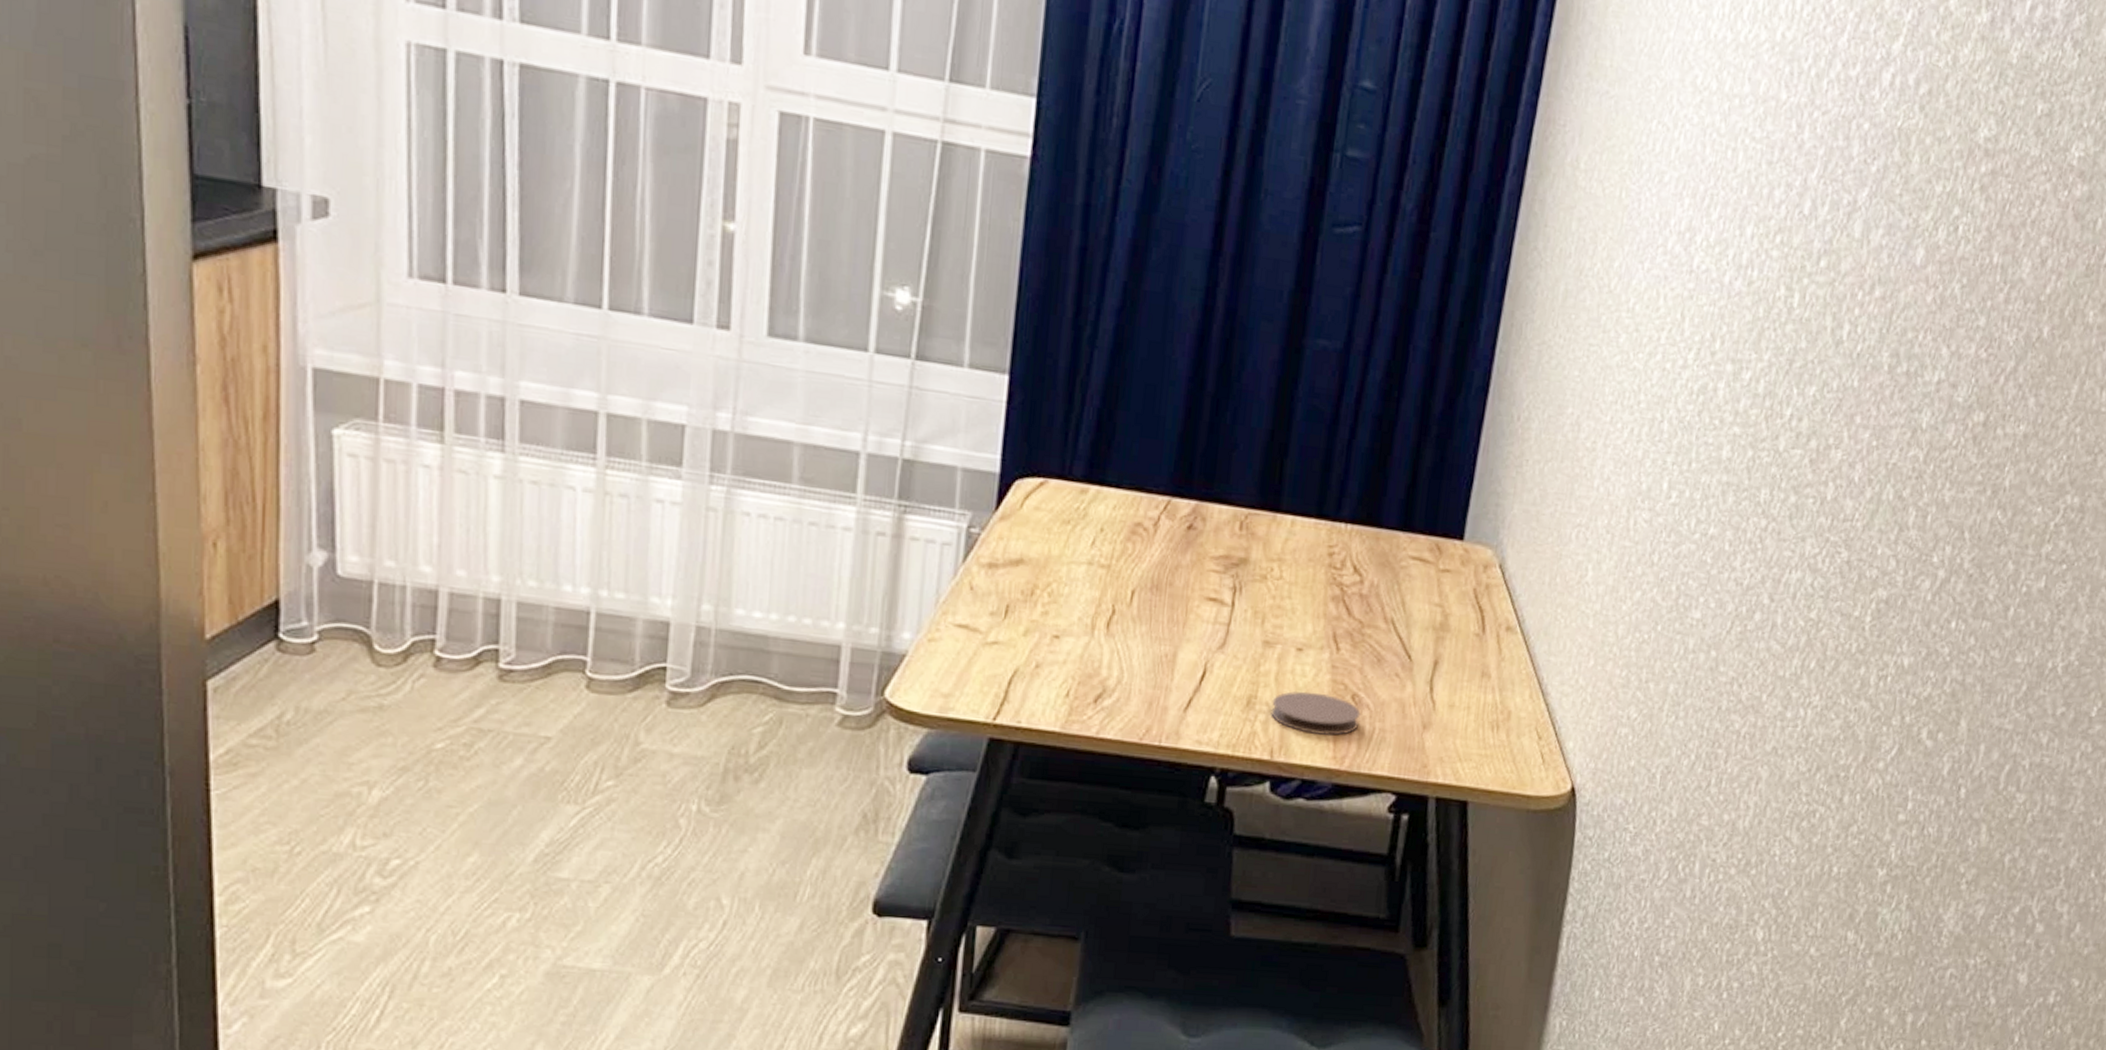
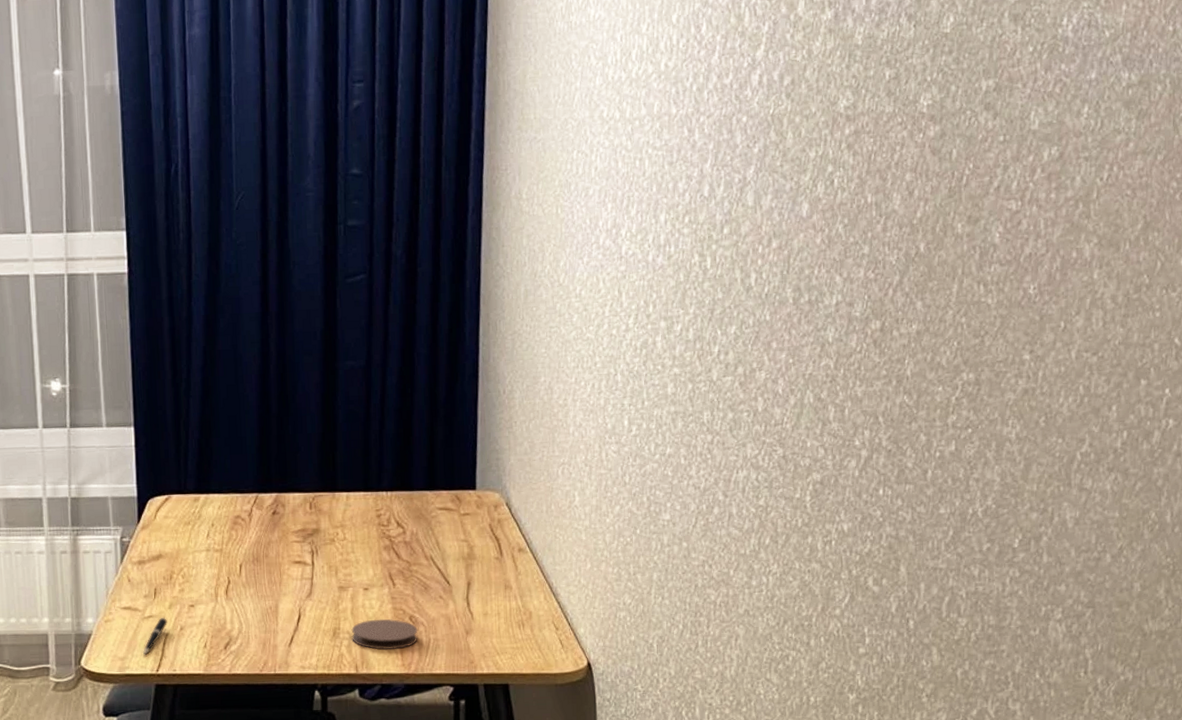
pen: none [976,646,1018,696] -> present [142,617,167,656]

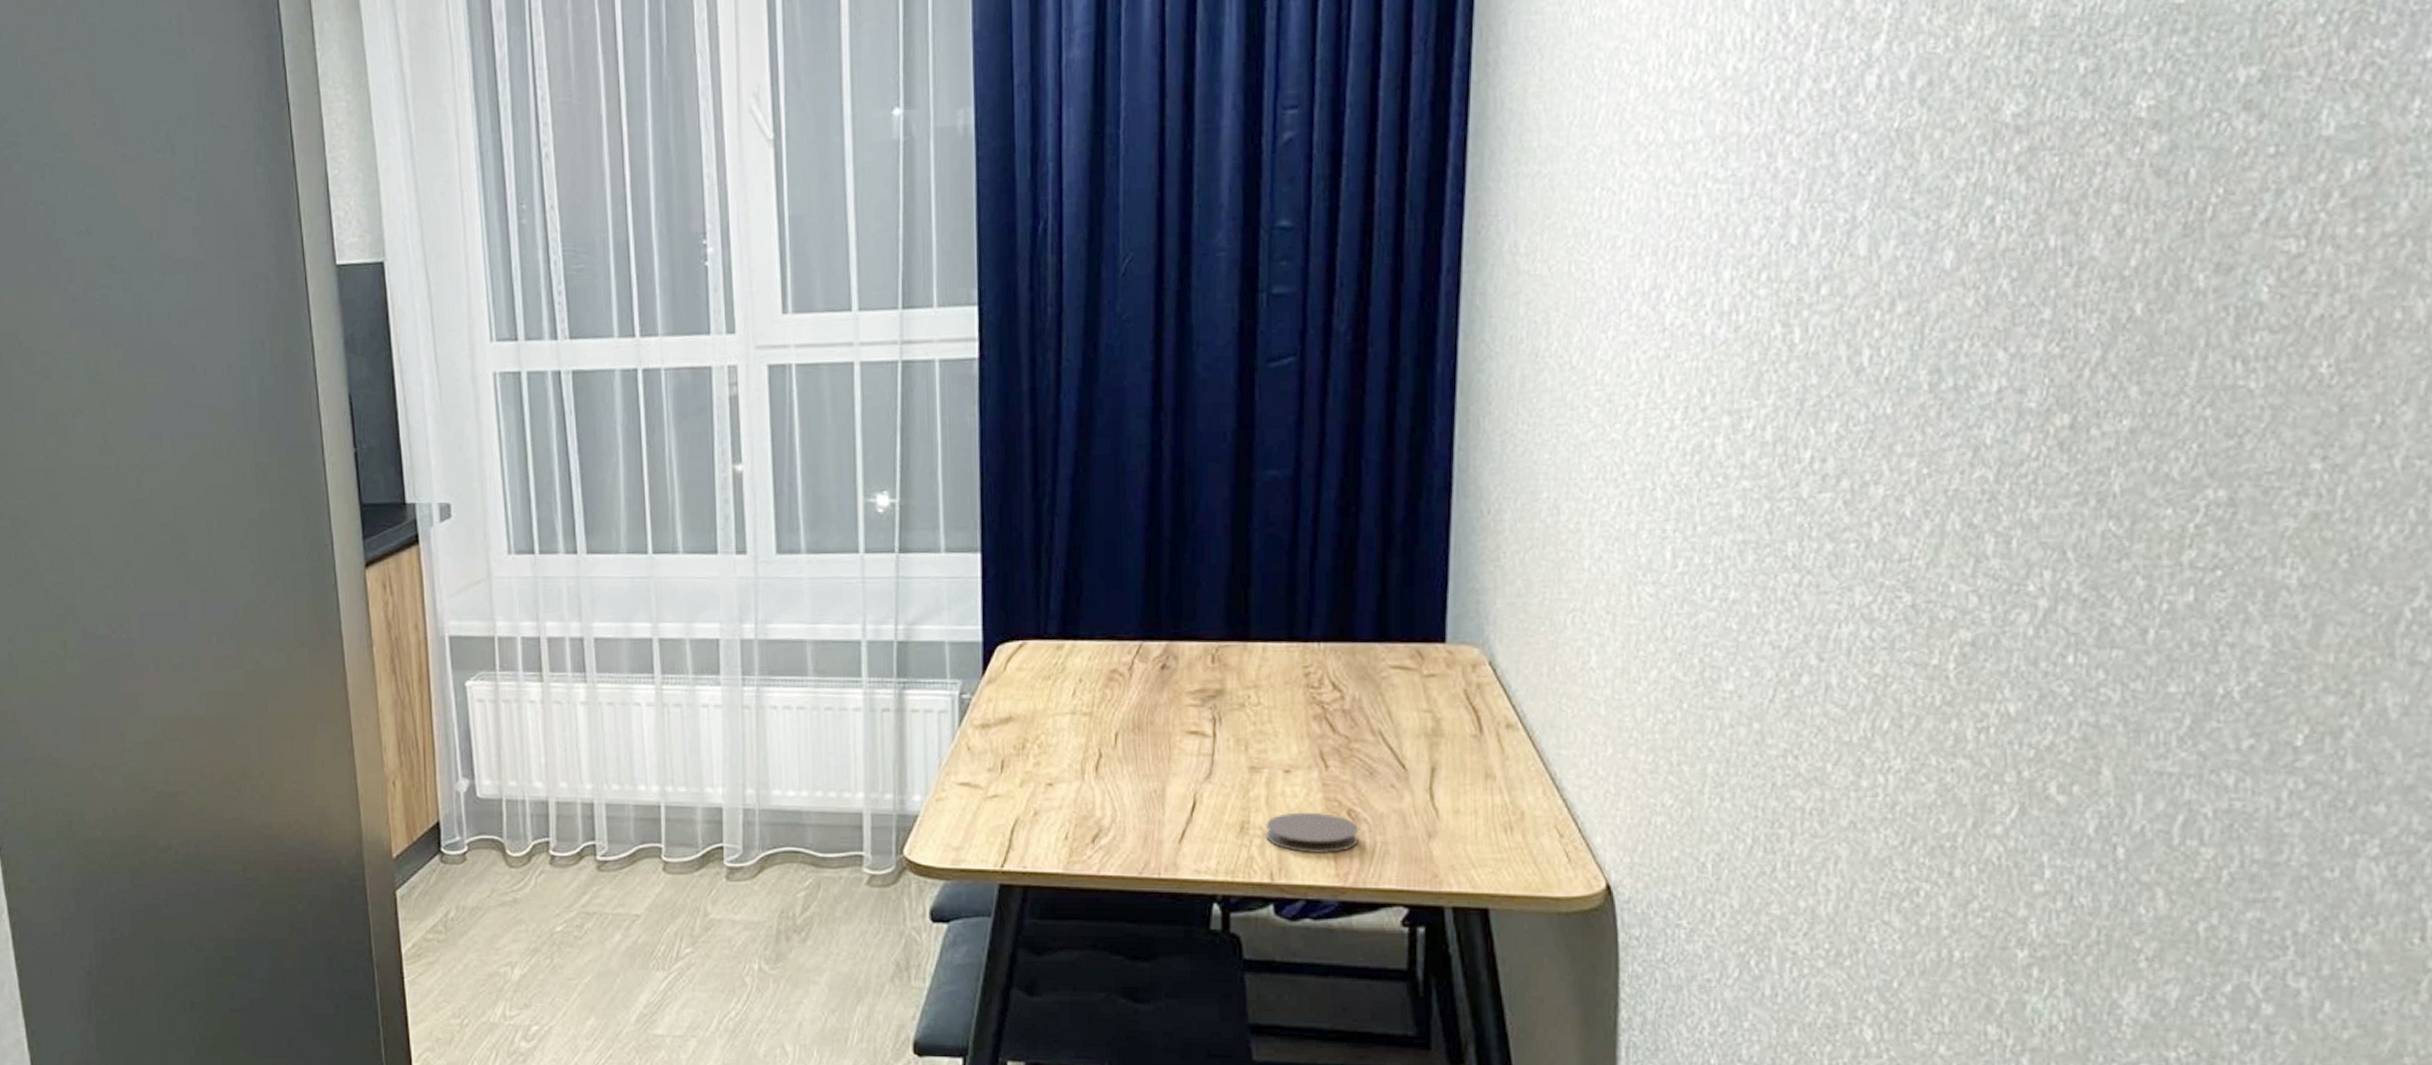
pen: present [142,617,167,656] -> none [983,797,1017,847]

